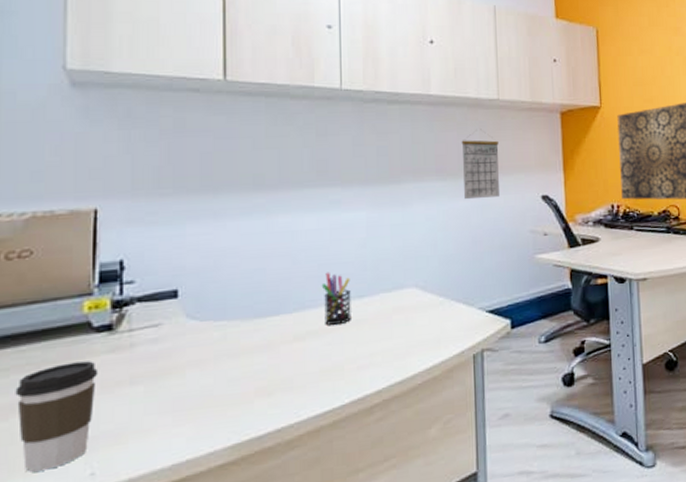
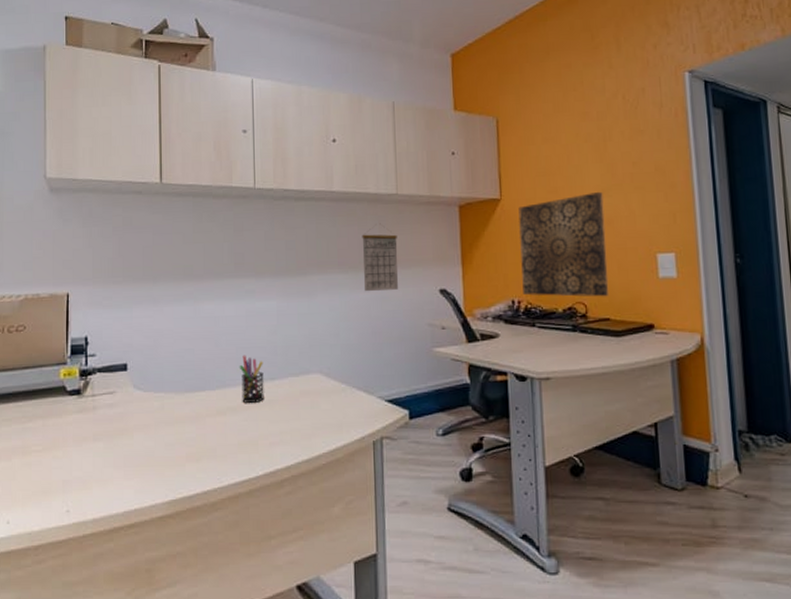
coffee cup: present [15,361,99,472] -> none [16,418,71,503]

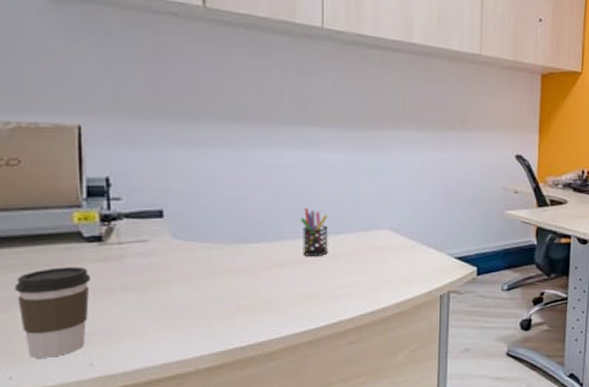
coffee cup: none [16,418,71,503] -> present [14,267,91,358]
calendar: present [362,223,398,292] -> none [440,83,478,152]

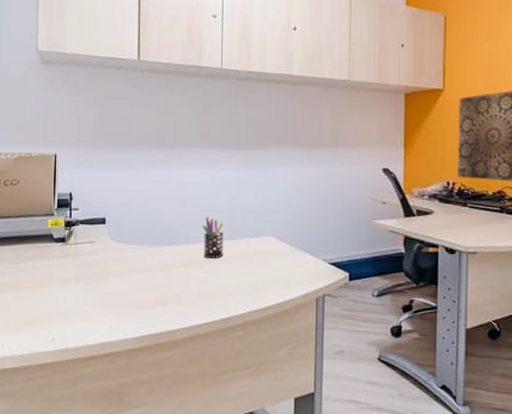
coffee cup: present [14,267,91,358] -> none [10,261,57,331]

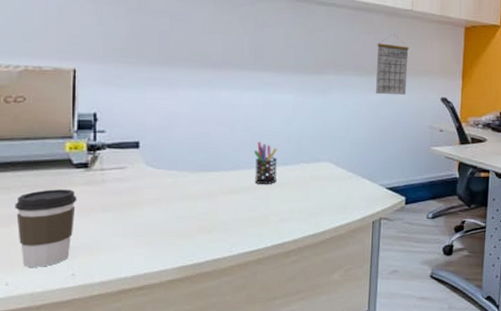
coffee cup: none [10,261,57,331] -> present [15,189,77,267]
calendar: none [315,106,347,167] -> present [375,34,409,95]

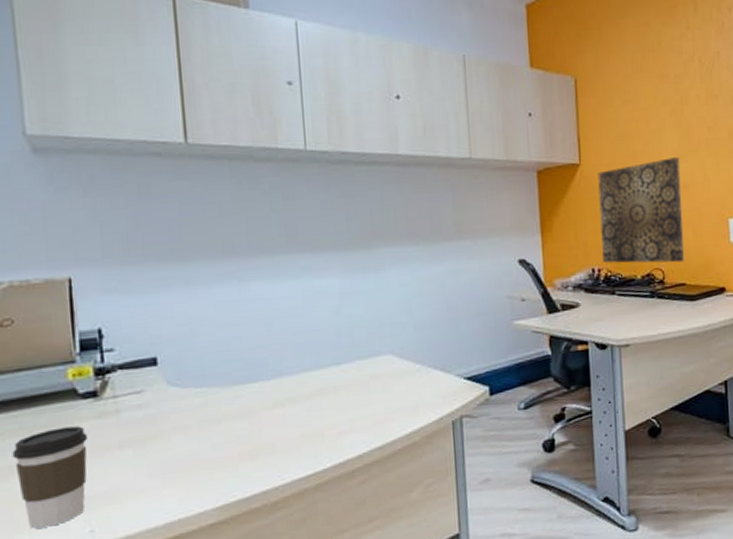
pen holder: present [253,141,277,184] -> none [297,339,329,392]
calendar: present [375,34,409,95] -> none [433,190,474,265]

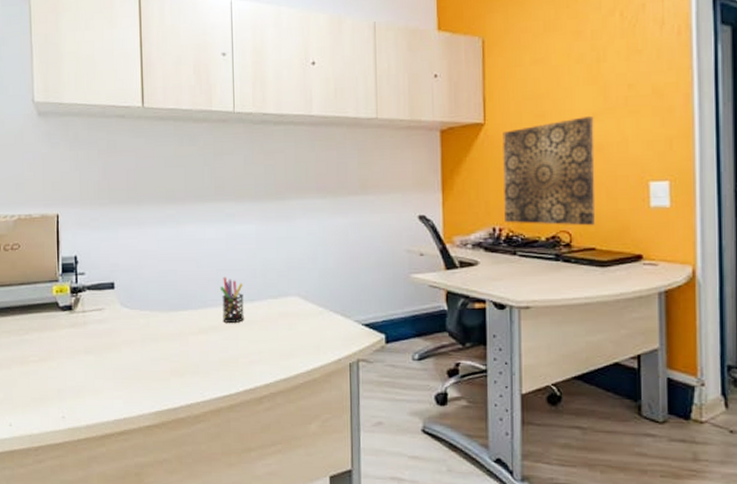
coffee cup: present [12,426,88,529] -> none [14,332,64,409]
pen holder: none [297,339,329,392] -> present [219,276,244,323]

